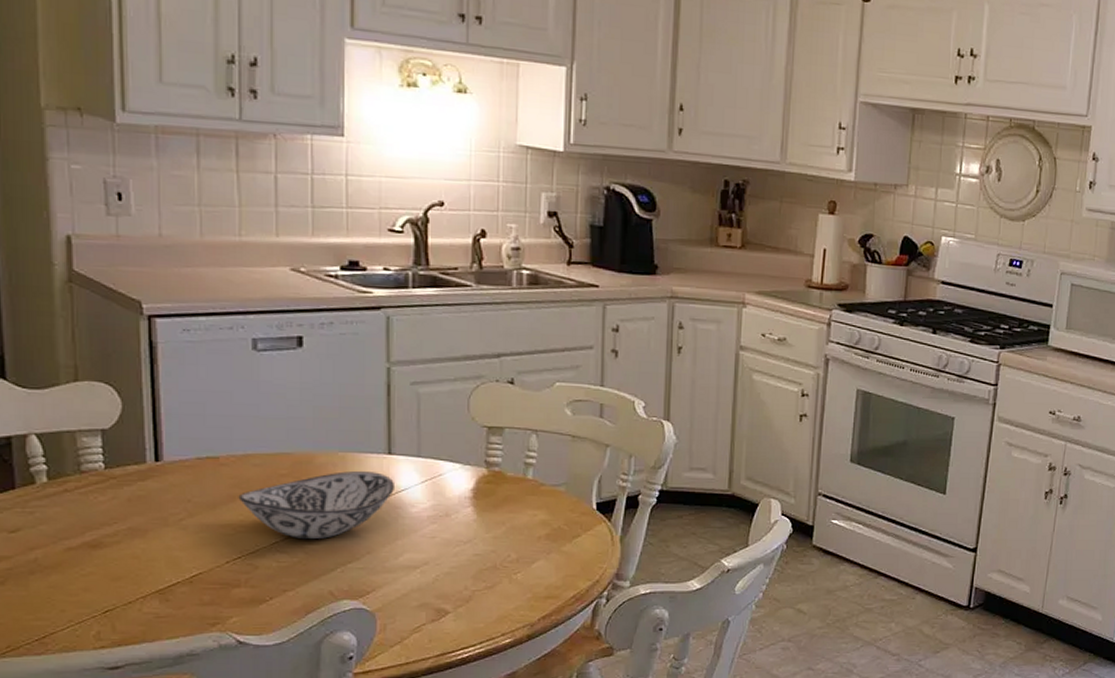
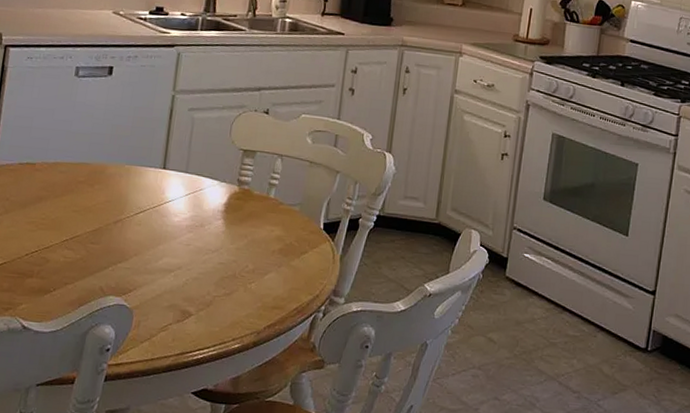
decorative bowl: present [238,470,394,540] -> none [44,181,165,240]

